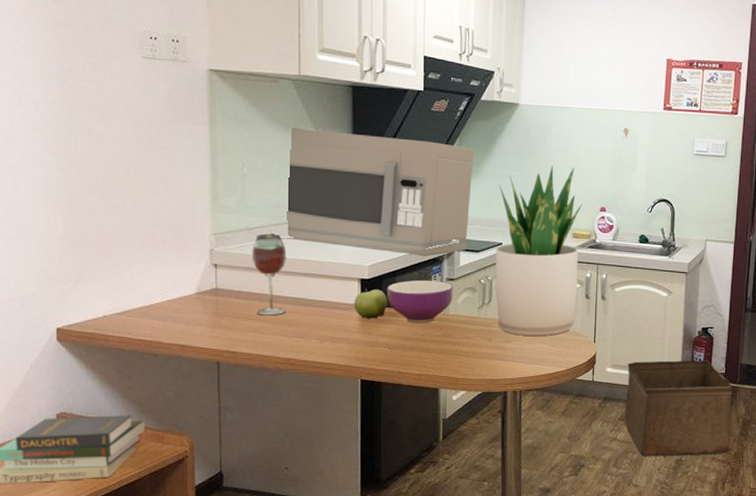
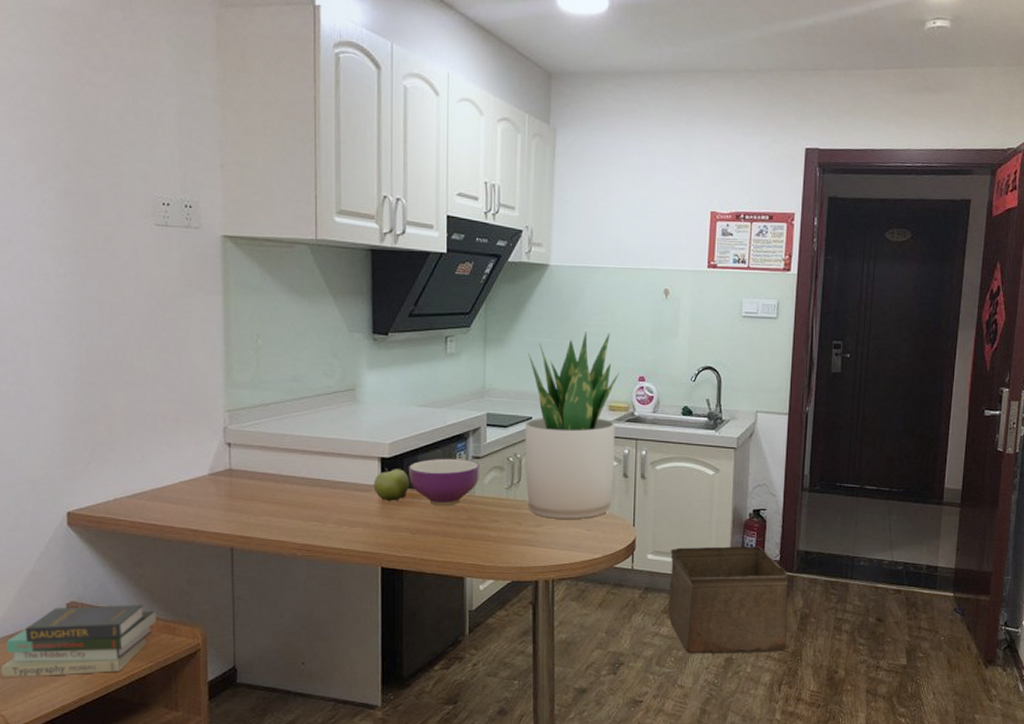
wineglass: present [251,233,287,316] -> none [266,409,303,498]
microwave: present [270,128,474,256] -> none [286,296,501,432]

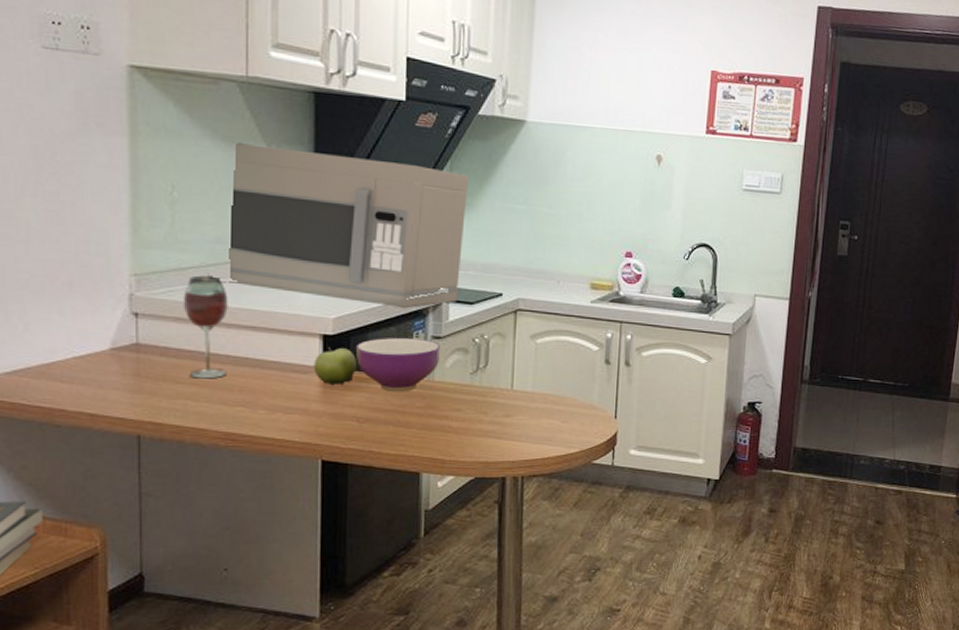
wineglass: none [266,409,303,498] -> present [182,275,228,379]
microwave: none [286,296,501,432] -> present [208,143,469,308]
planter: present [524,332,619,519] -> none [492,199,604,409]
storage bin: present [668,546,789,654] -> none [651,442,784,559]

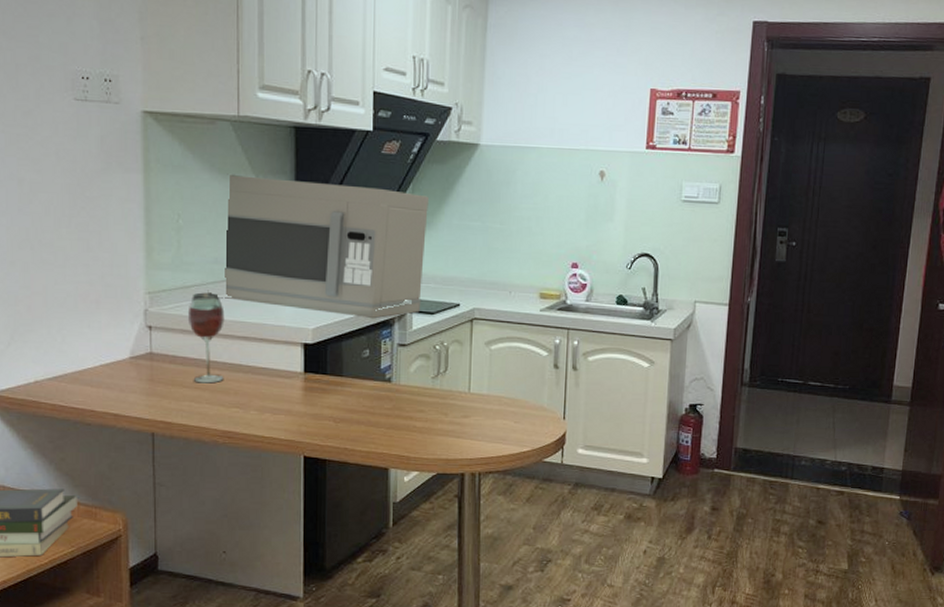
fruit: present [313,346,356,384] -> none [296,354,333,388]
bowl: present [355,337,440,392] -> none [331,345,405,395]

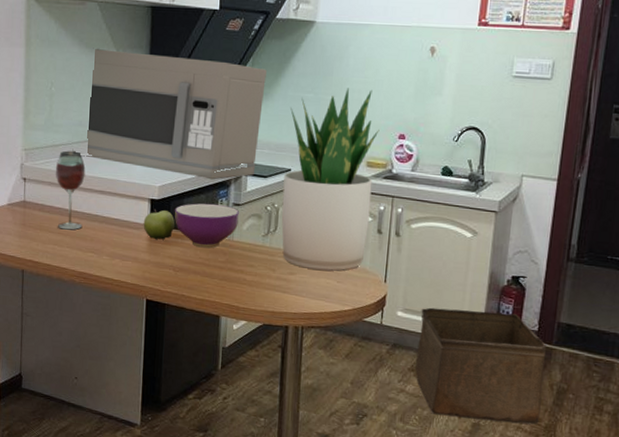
fruit: none [296,354,333,388] -> present [143,208,175,240]
bowl: none [331,345,405,395] -> present [174,203,239,248]
planter: none [451,215,551,411] -> present [281,88,380,271]
storage bin: none [598,442,726,554] -> present [415,307,547,425]

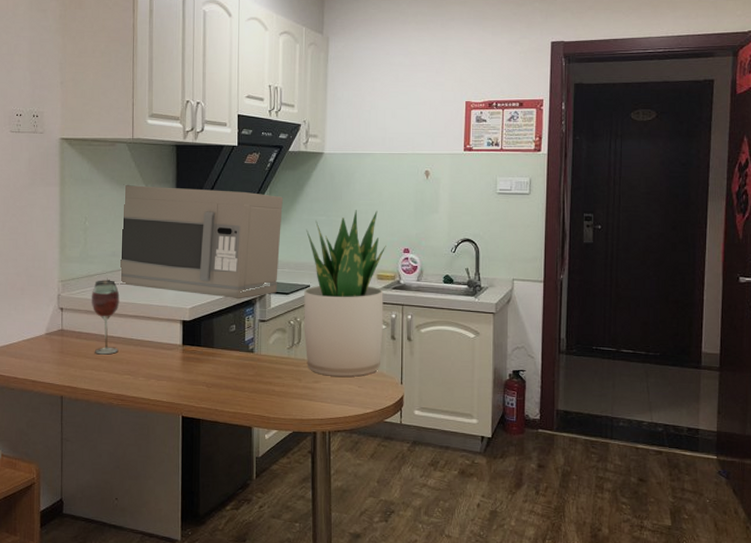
fruit: present [143,208,175,240] -> none [176,329,206,358]
bowl: present [174,203,239,248] -> none [205,321,265,363]
storage bin: present [415,307,547,425] -> none [435,404,549,508]

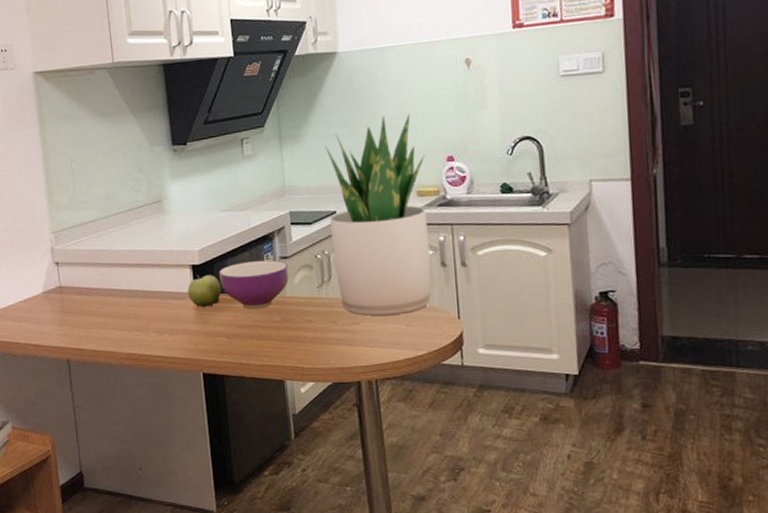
wineglass: present [91,280,120,355] -> none [87,226,124,311]
microwave: present [107,185,283,298] -> none [102,109,298,235]
fruit: none [176,329,206,358] -> present [187,274,221,307]
bowl: none [205,321,265,363] -> present [218,260,289,310]

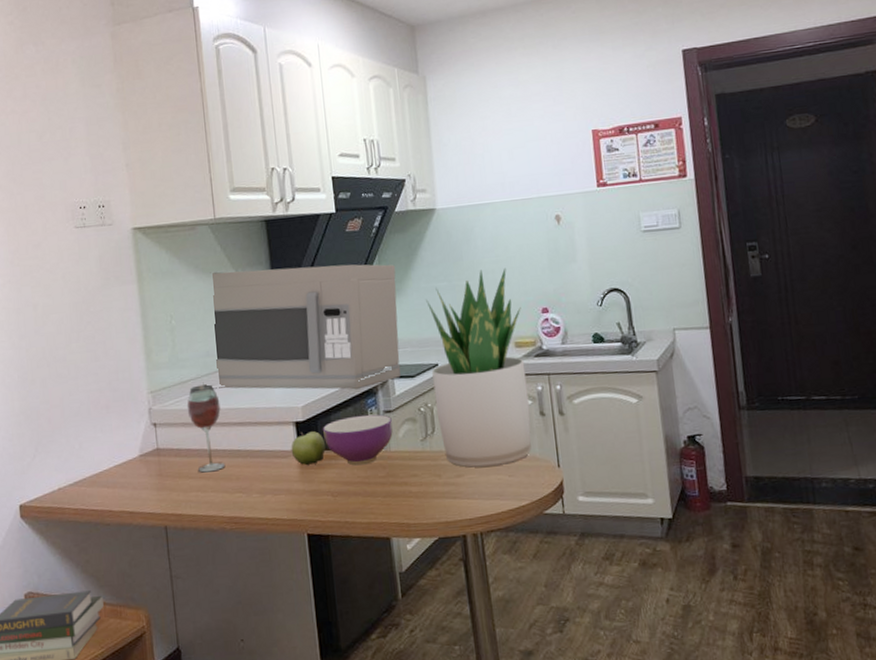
wineglass: none [87,226,124,311] -> present [186,384,226,473]
microwave: none [102,109,298,235] -> present [203,264,401,390]

